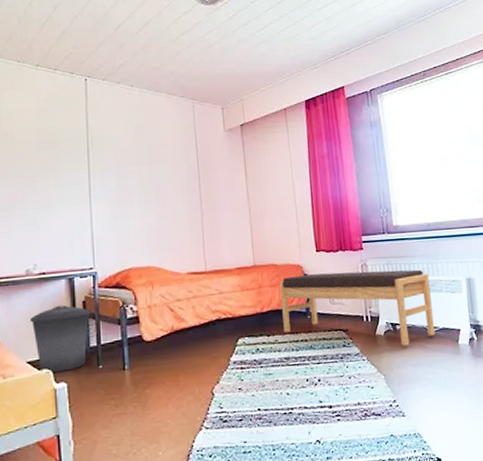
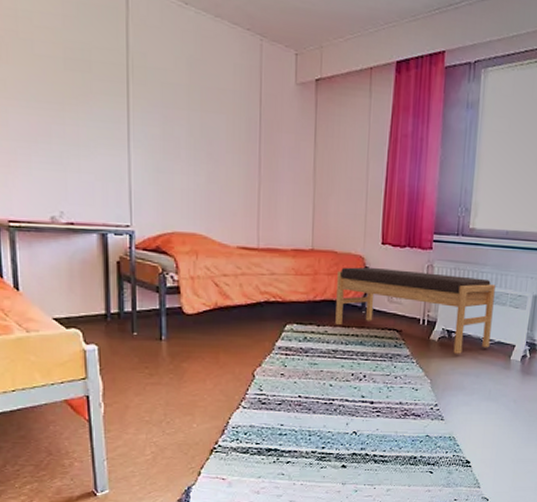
trash can: present [29,305,90,373] -> none [55,262,125,333]

